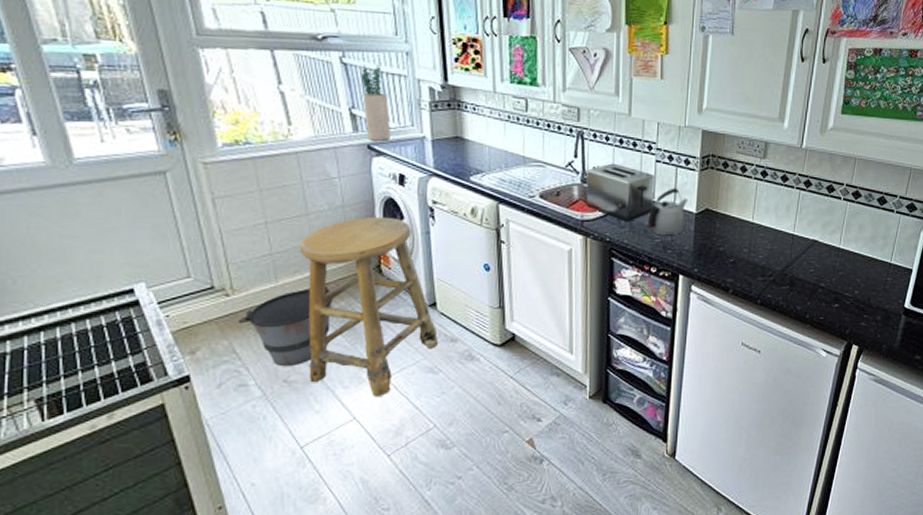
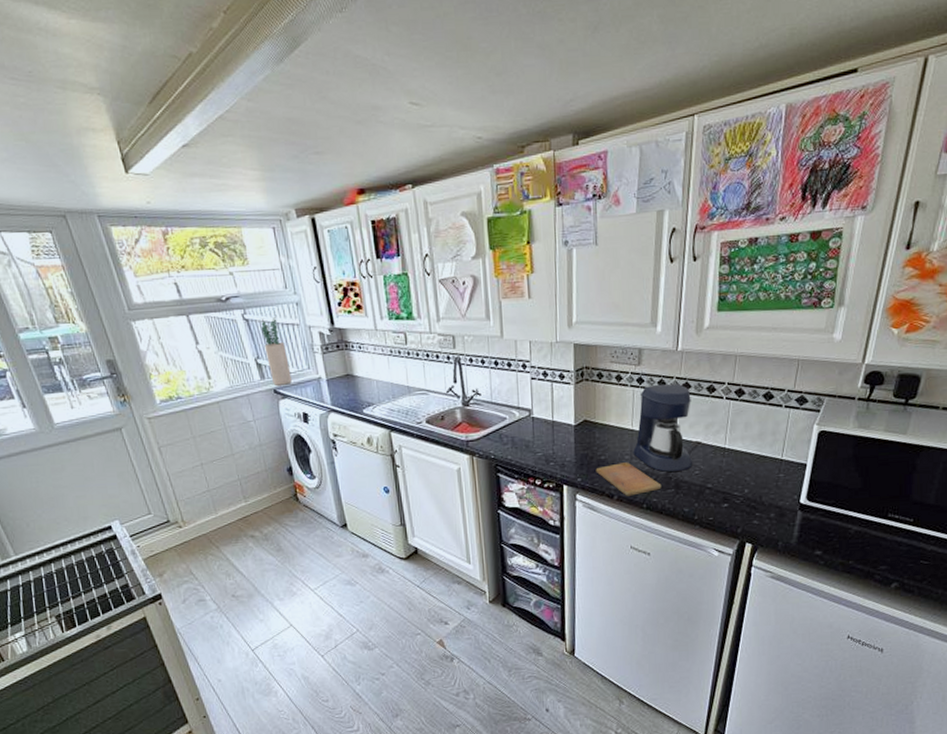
bucket: present [237,286,333,367] -> none [191,515,263,584]
step stool: present [299,216,439,396] -> none [230,451,353,606]
toaster: present [586,163,656,222] -> none [467,384,533,440]
kettle: present [648,188,689,236] -> none [529,402,566,449]
cutting board: none [713,255,777,290] -> present [595,462,662,496]
coffee maker: none [751,179,811,268] -> present [633,384,692,472]

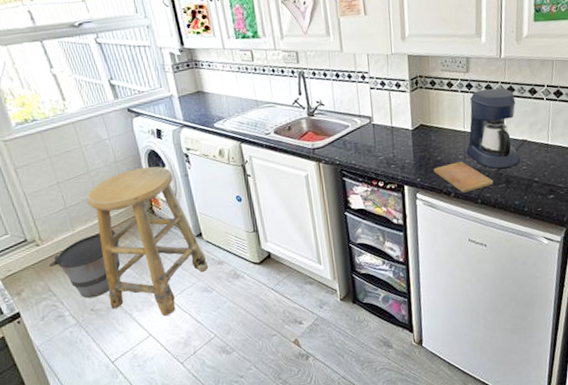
bucket: none [191,515,263,584] -> present [48,229,121,299]
step stool: none [230,451,353,606] -> present [86,166,209,316]
vase: present [261,317,292,385] -> none [113,40,145,104]

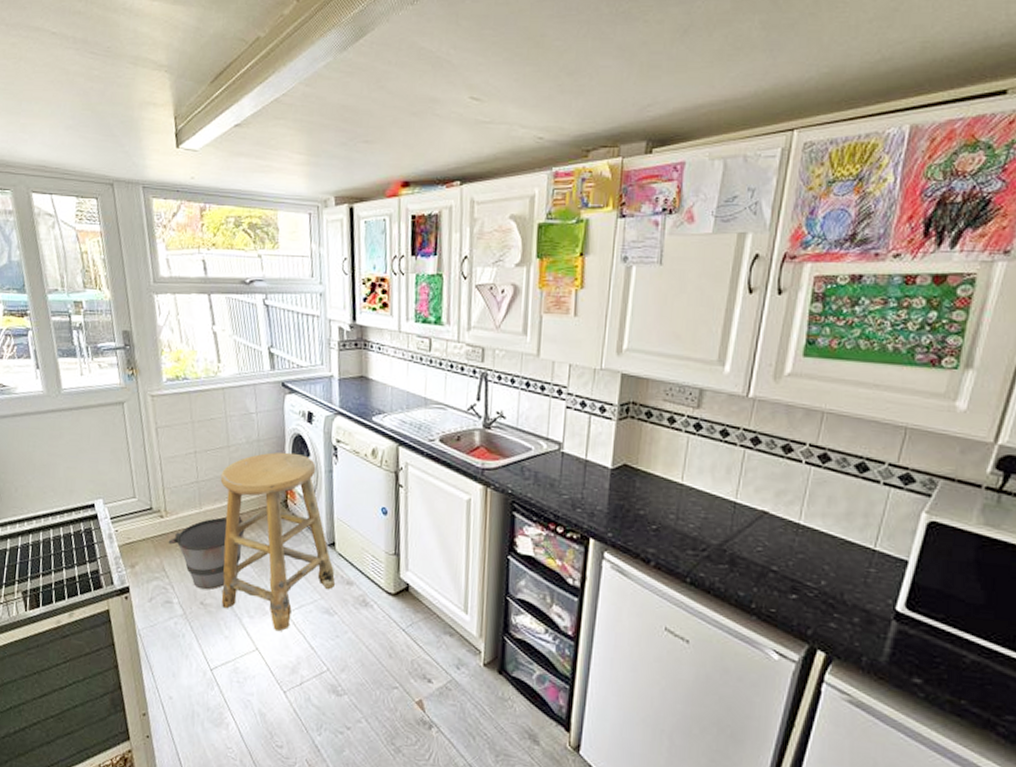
cutting board: present [433,161,494,193] -> none [631,522,713,565]
coffee maker: present [466,88,520,169] -> none [680,433,760,544]

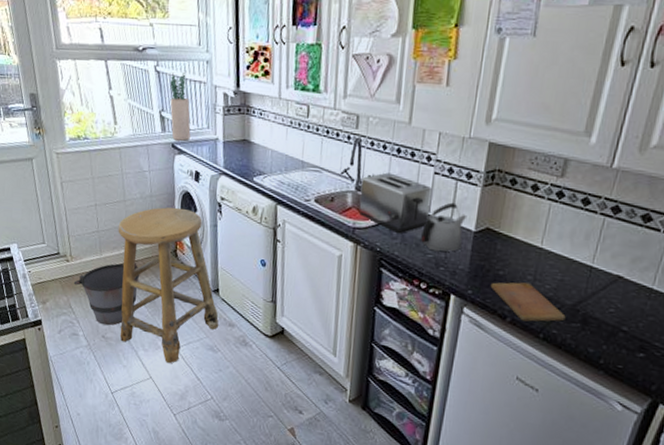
vase: none [280,305,303,379] -> present [170,72,191,141]
toaster: none [487,408,565,474] -> present [358,172,433,234]
kettle: none [555,438,603,492] -> present [421,202,468,252]
cutting board: none [631,522,713,565] -> present [490,282,566,322]

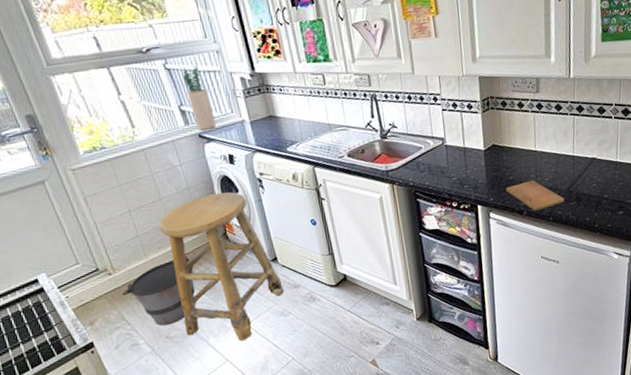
toaster: present [358,172,433,234] -> none [384,117,446,167]
kettle: present [421,202,468,252] -> none [443,130,477,174]

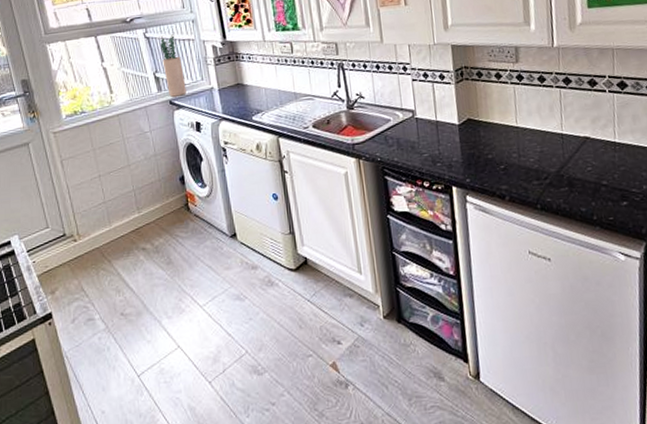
bucket: present [121,256,196,326] -> none [84,226,154,301]
step stool: present [159,192,285,341] -> none [125,160,242,325]
cutting board: present [505,180,565,211] -> none [484,160,555,197]

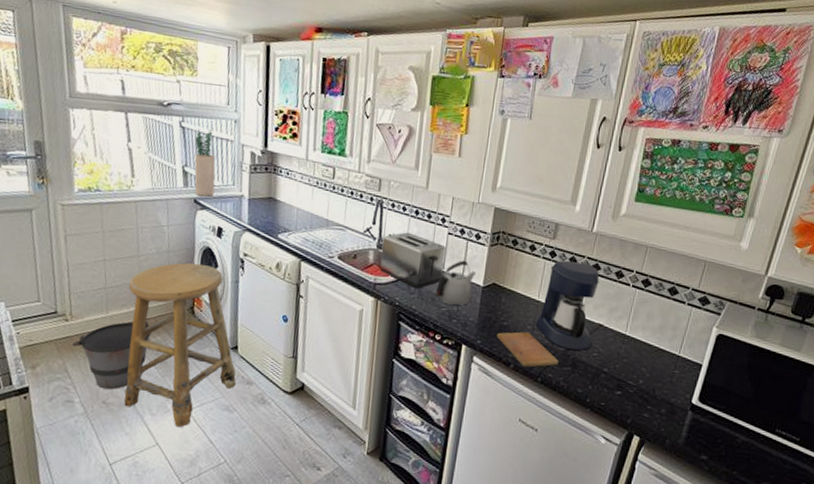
bucket: none [84,226,154,301] -> present [72,321,151,390]
step stool: none [125,160,242,325] -> present [123,263,237,427]
toaster: none [351,87,416,141] -> present [379,232,447,289]
kettle: none [413,102,451,150] -> present [436,260,477,305]
cutting board: none [484,160,555,197] -> present [496,332,559,368]
coffee maker: none [520,79,584,170] -> present [535,260,599,351]

